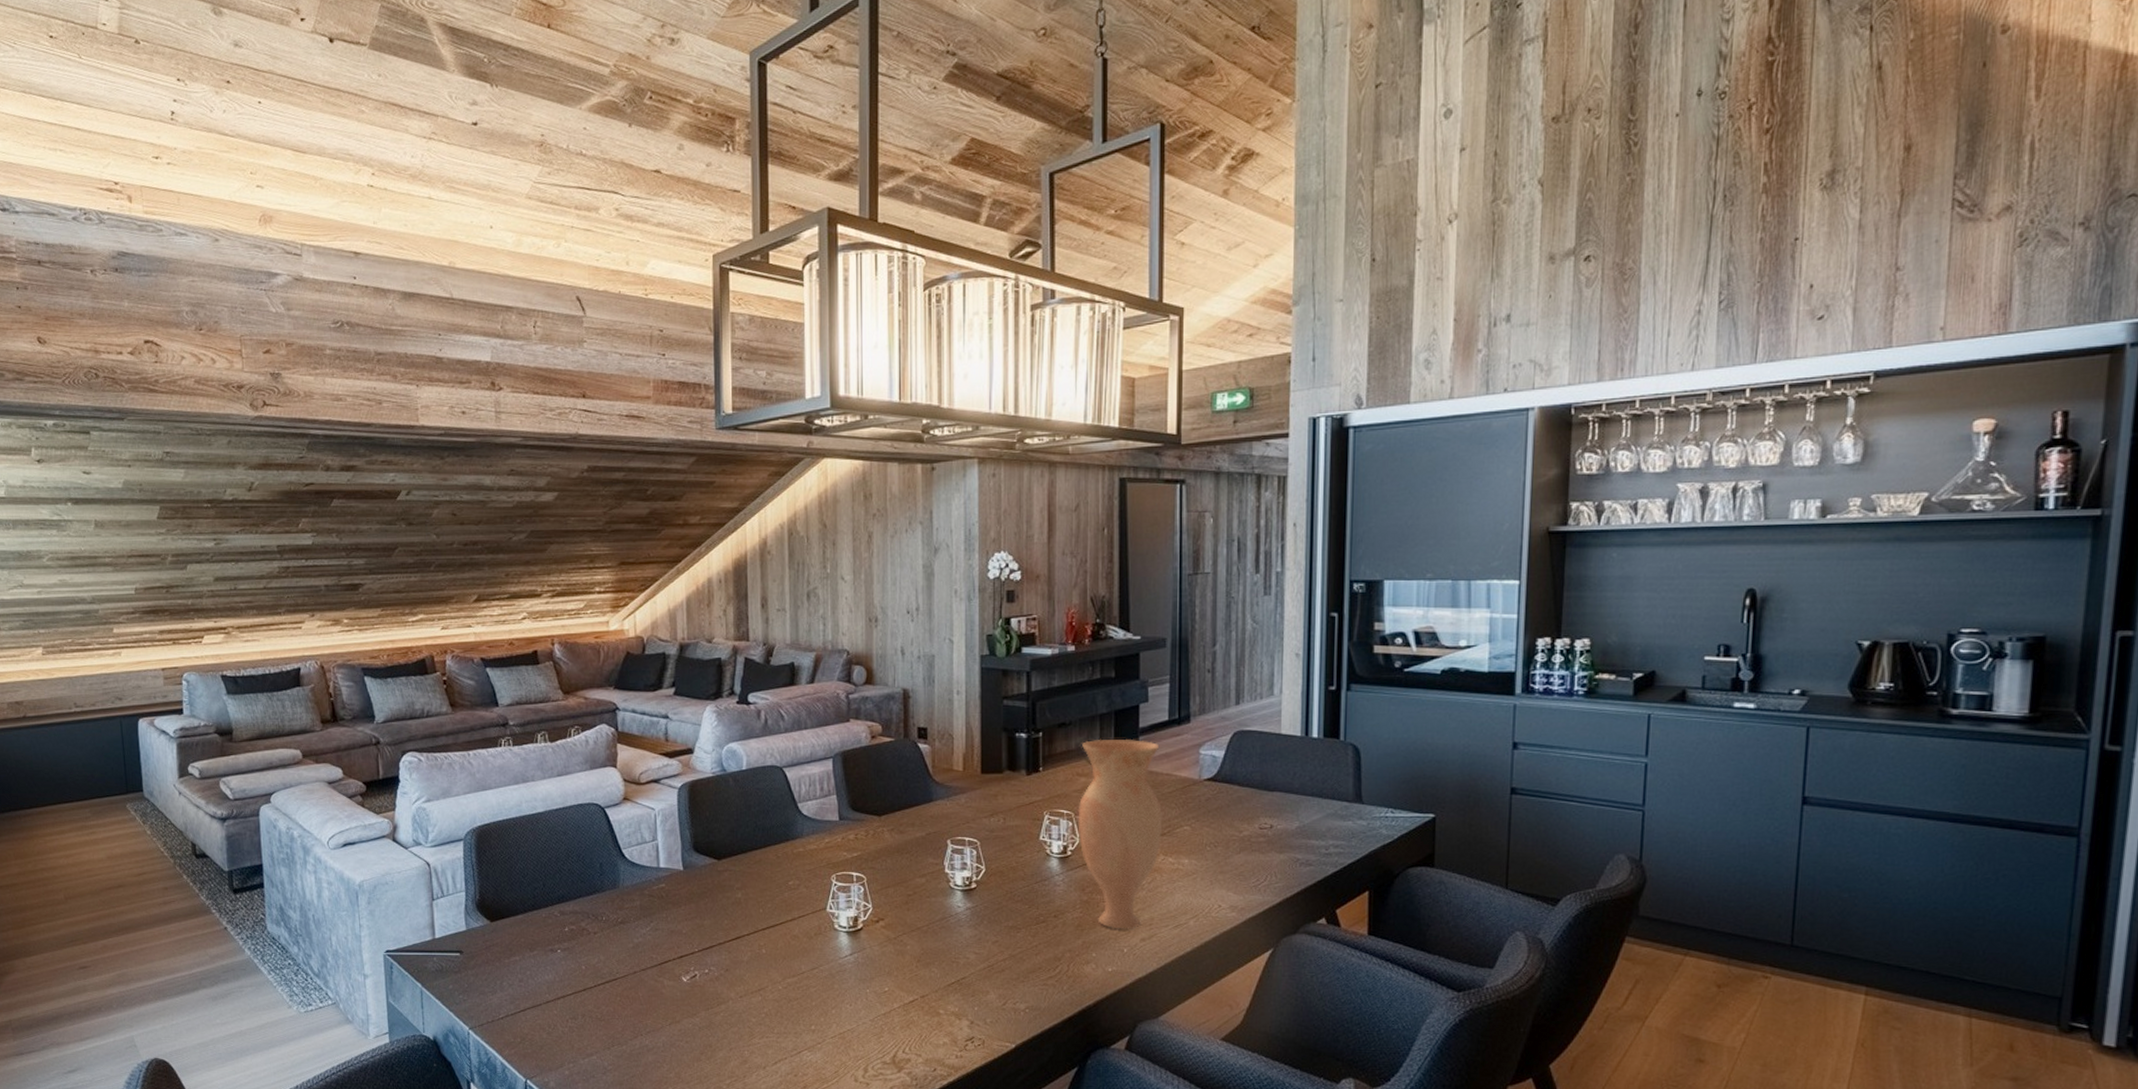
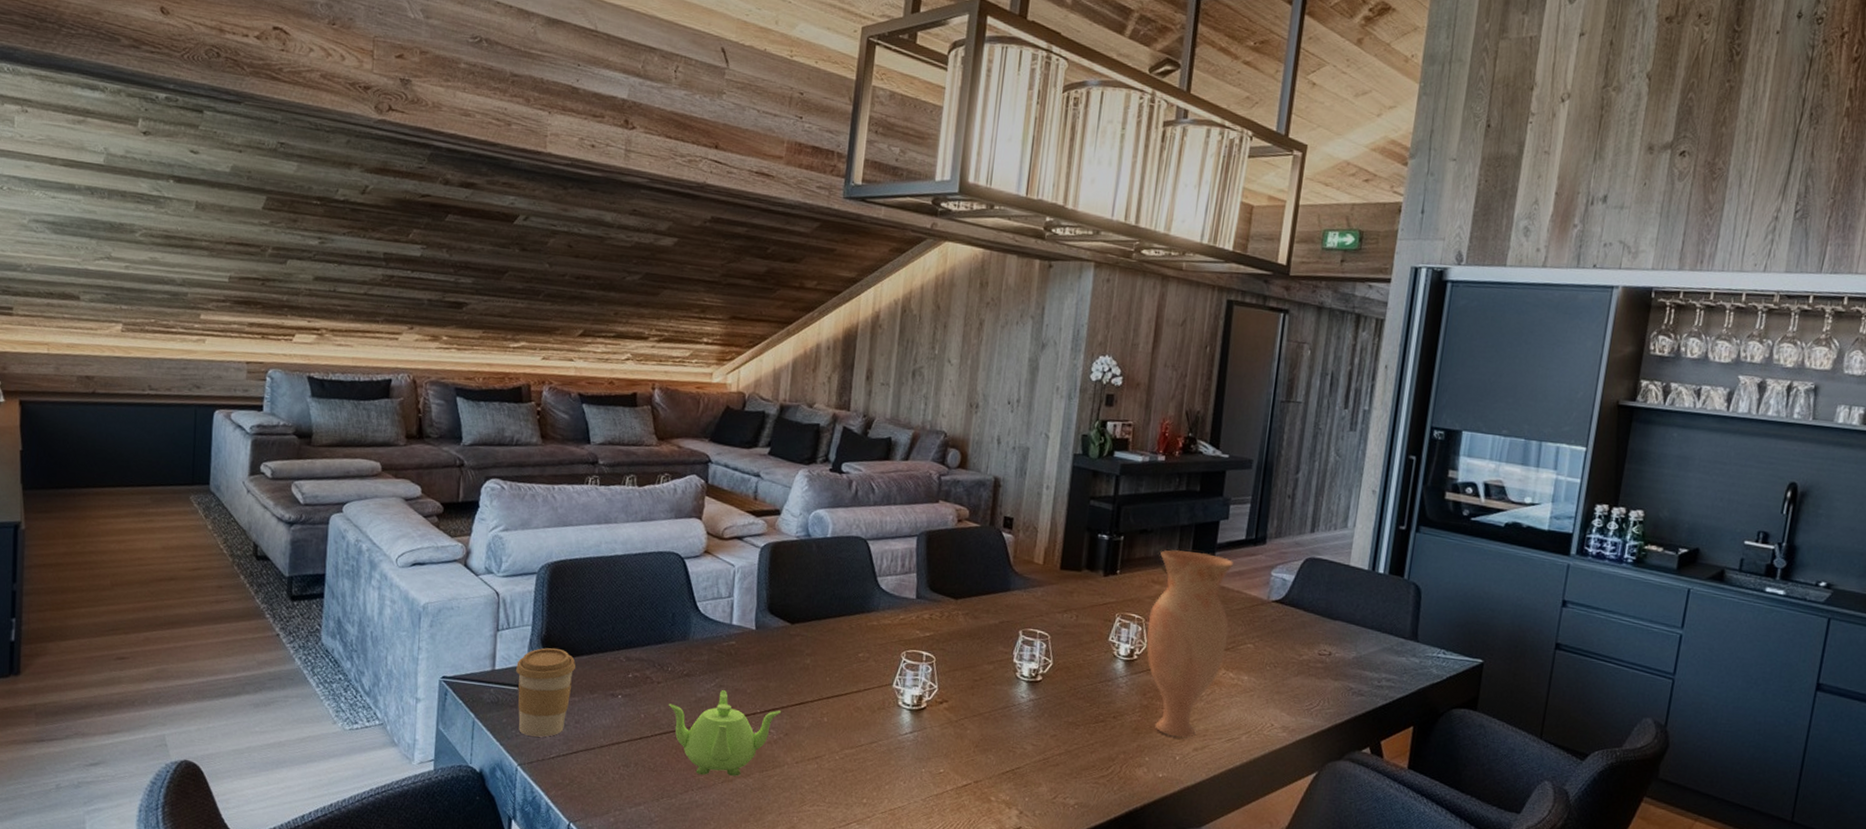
coffee cup: none [455,910,512,999] -> present [516,648,576,737]
teapot: none [607,933,719,1019] -> present [668,690,781,776]

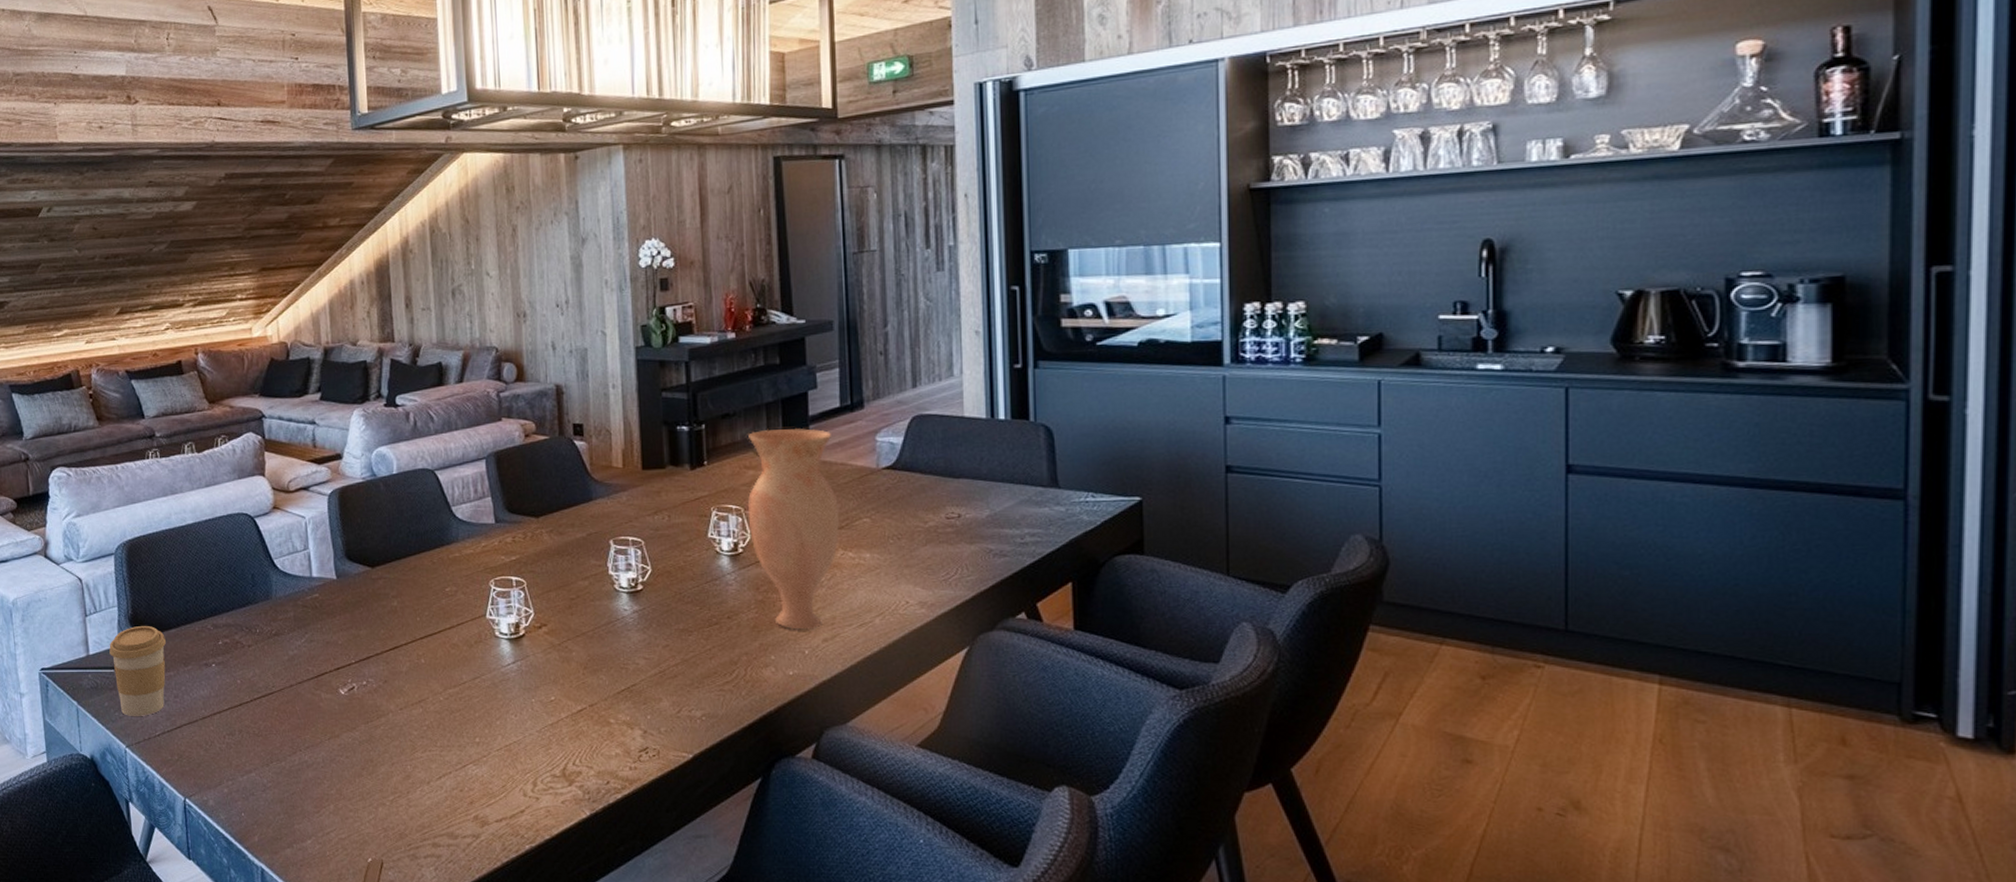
teapot: present [668,690,781,776] -> none [262,645,376,733]

